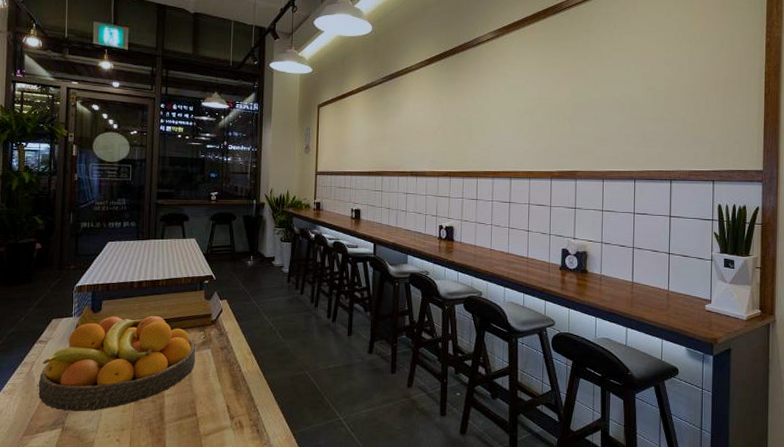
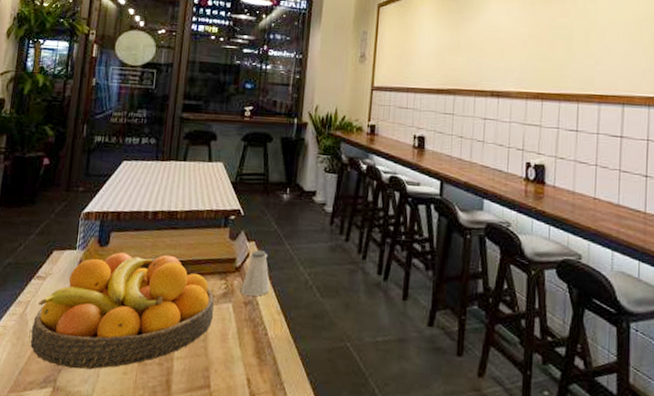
saltshaker: none [217,306,241,342] -> present [240,250,270,296]

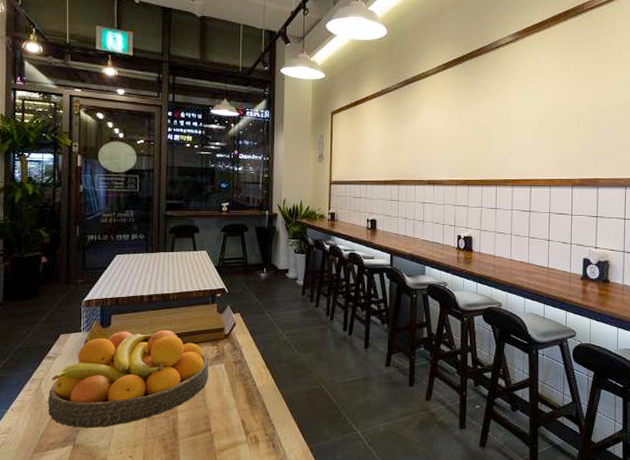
saltshaker: present [240,250,270,296] -> none [230,320,255,356]

